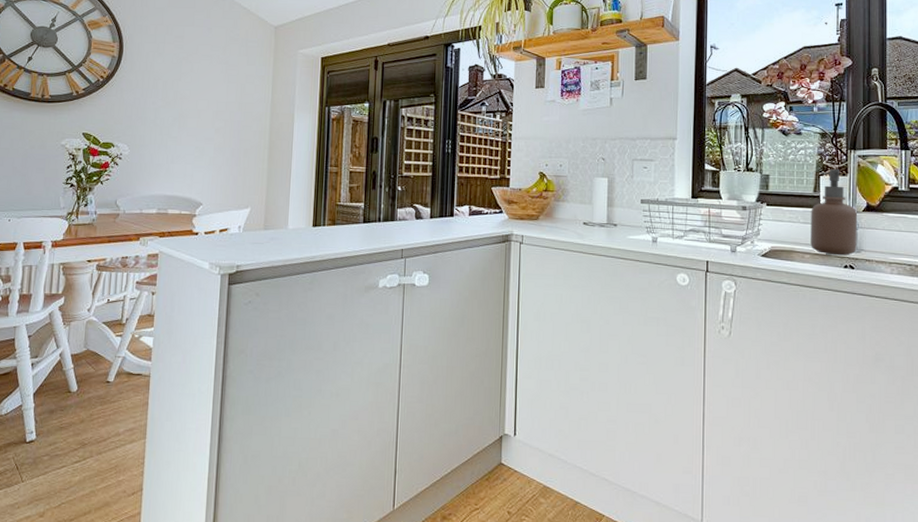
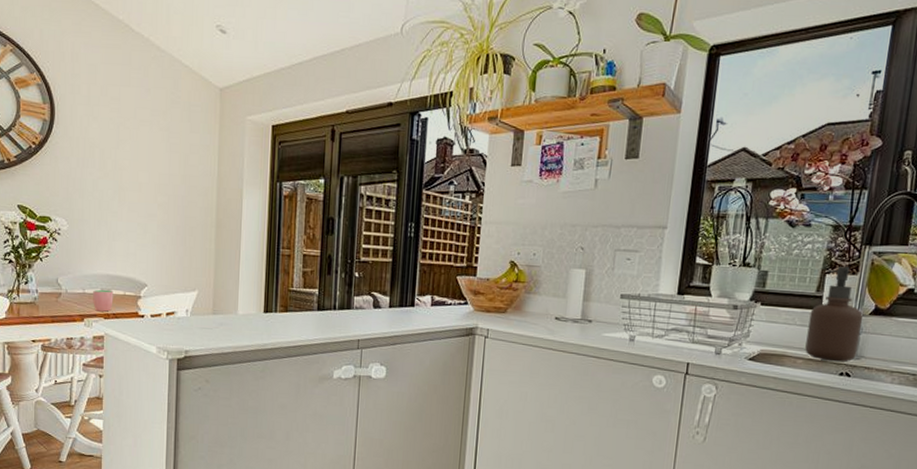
cup: none [149,209,170,231] -> present [93,289,114,312]

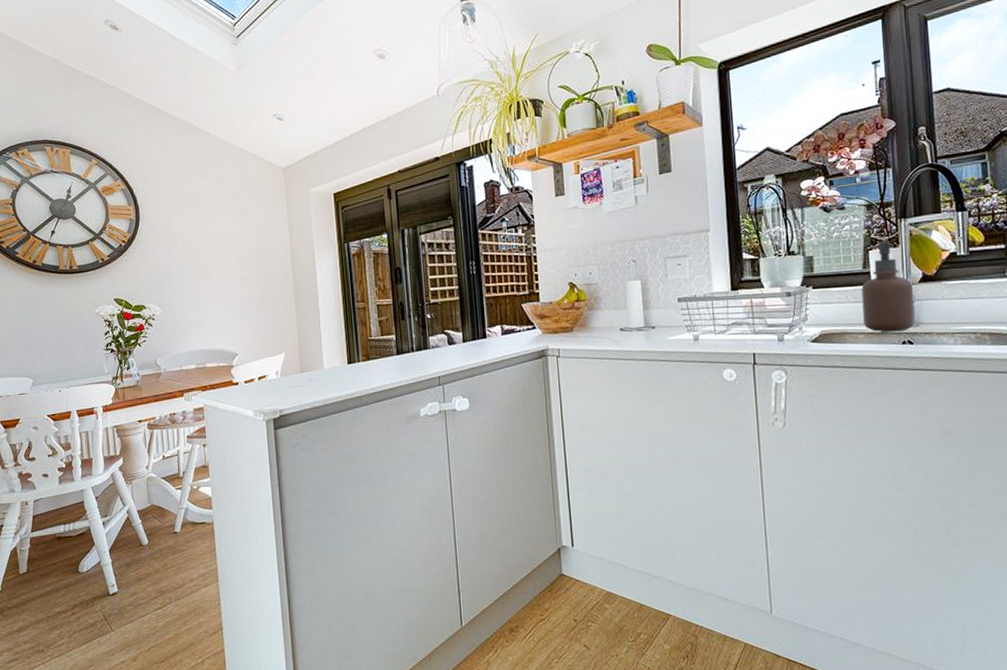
cup: present [93,289,114,312] -> none [189,363,209,385]

